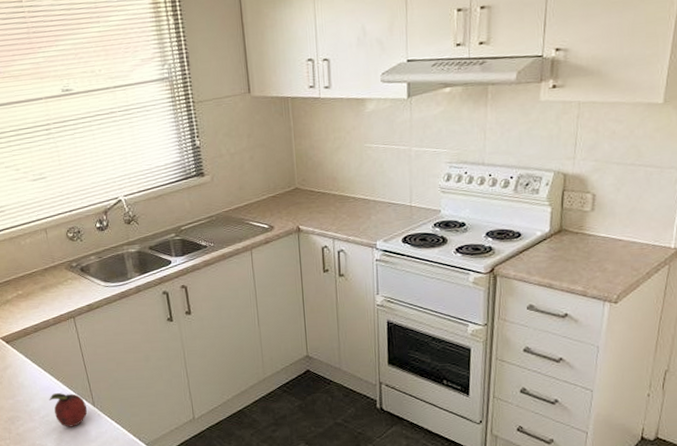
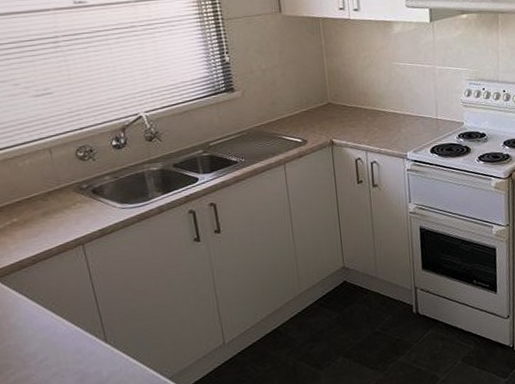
fruit: present [49,393,88,427] -> none [49,330,98,370]

